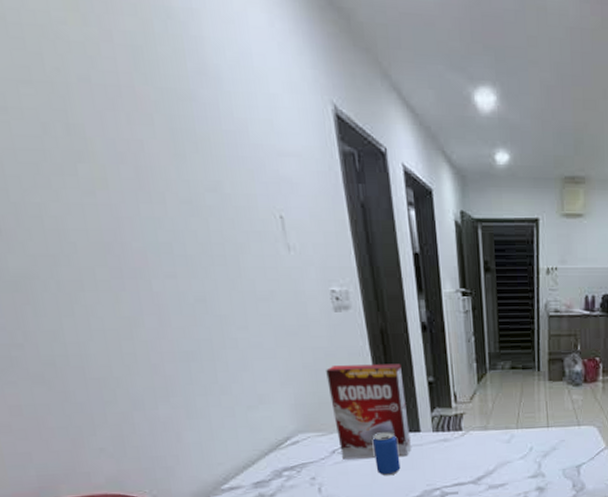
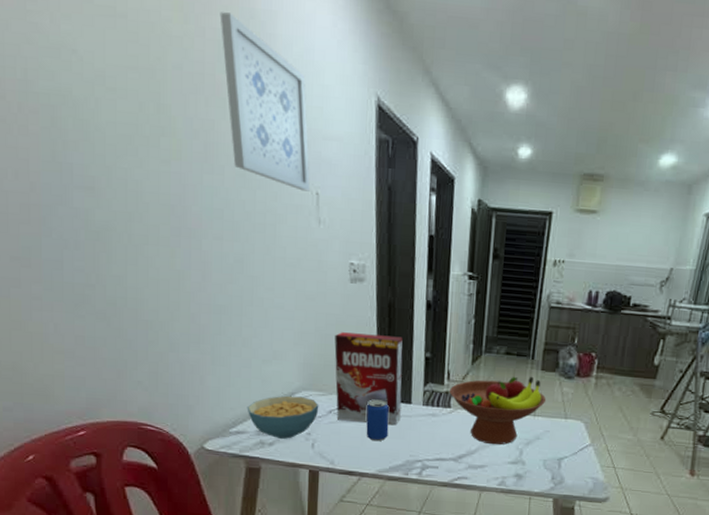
wall art: none [127,11,272,215] -> present [220,12,310,192]
cereal bowl: none [237,440,321,488] -> present [247,395,319,439]
fruit bowl: none [459,388,558,462] -> present [450,376,547,445]

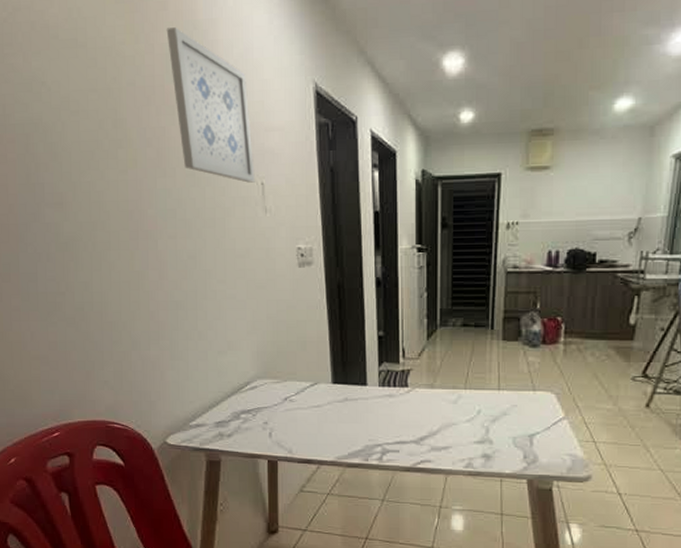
cereal bowl: present [247,395,319,439] -> none [205,385,275,429]
cereal box: present [334,332,403,426] -> none [286,317,357,409]
beverage can: present [366,399,389,442] -> none [321,383,345,427]
fruit bowl: present [450,376,547,445] -> none [406,347,511,424]

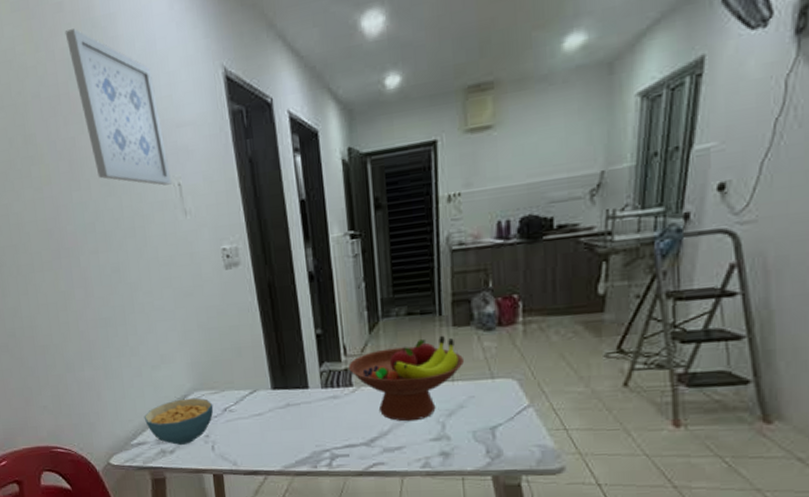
cereal bowl: none [205,385,275,429] -> present [143,398,214,445]
fruit bowl: none [406,347,511,424] -> present [349,335,465,422]

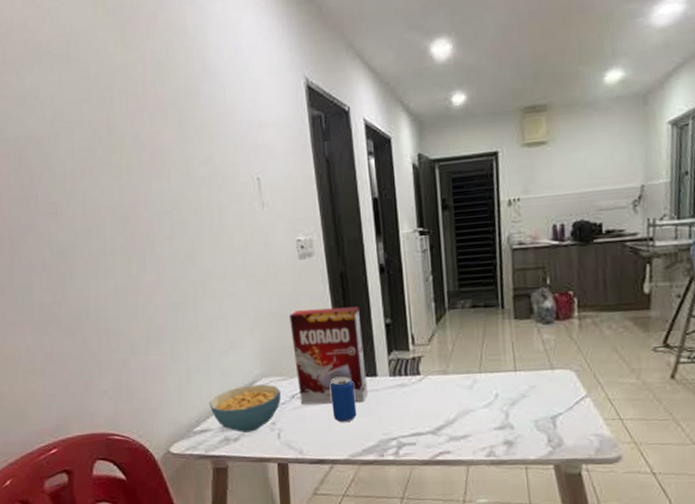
wall art: present [65,28,171,186] -> none [157,35,251,179]
cereal box: none [218,317,299,418] -> present [290,306,368,405]
beverage can: none [261,389,289,435] -> present [329,376,357,423]
fruit bowl: present [349,335,465,422] -> none [416,327,526,411]

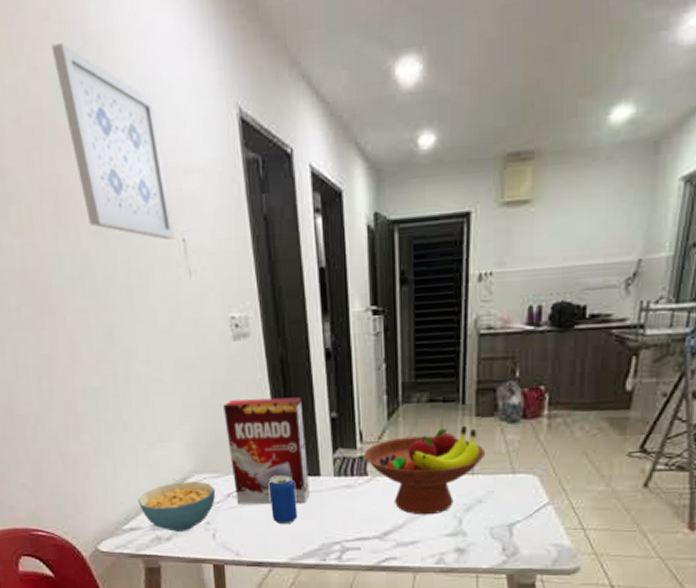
wall art: none [157,35,251,179] -> present [51,43,175,240]
fruit bowl: none [416,327,526,411] -> present [364,425,486,515]

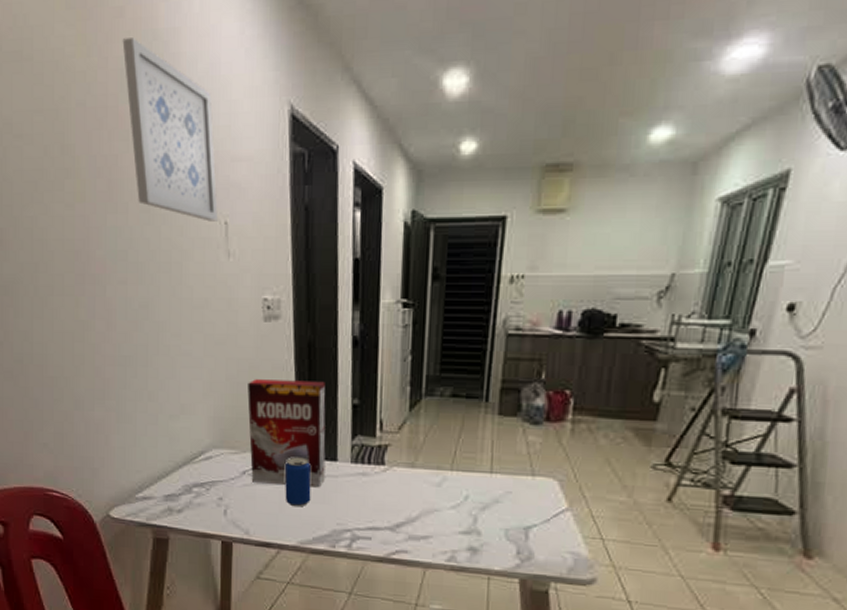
cereal bowl: present [137,481,216,532] -> none [153,455,232,505]
fruit bowl: present [364,425,486,515] -> none [383,422,506,511]

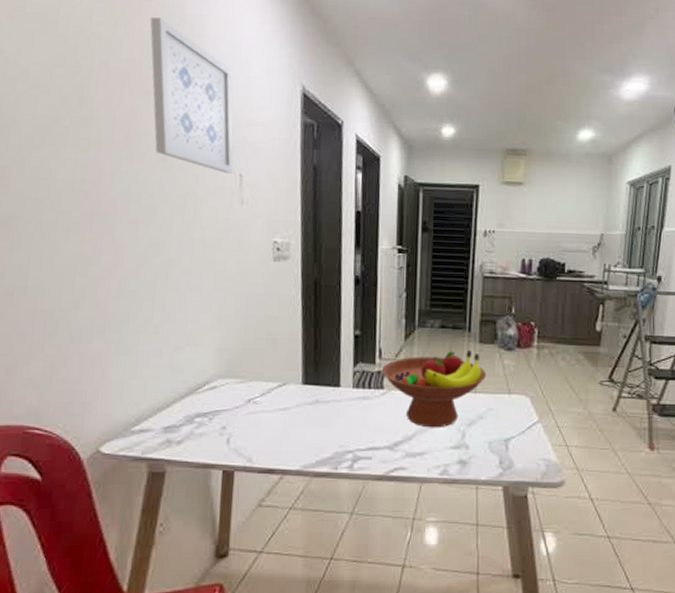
cereal box: present [247,379,326,488] -> none [255,313,330,413]
beverage can: present [284,457,311,507] -> none [289,384,315,432]
fruit bowl: none [383,422,506,511] -> present [382,349,487,428]

